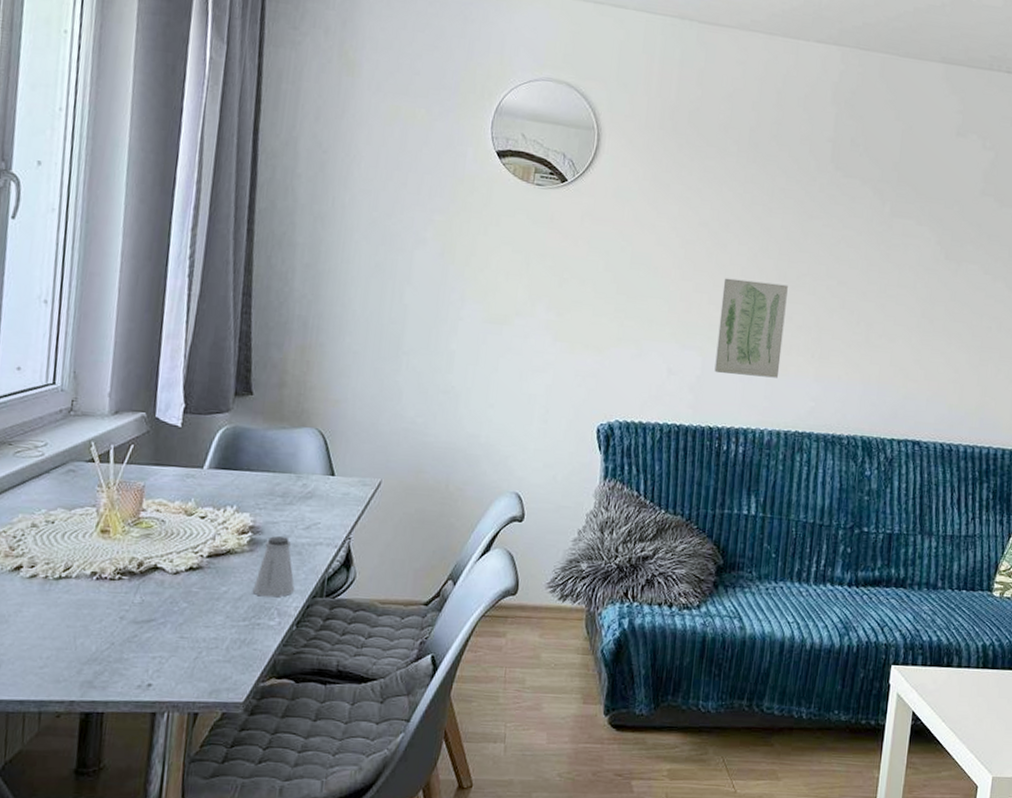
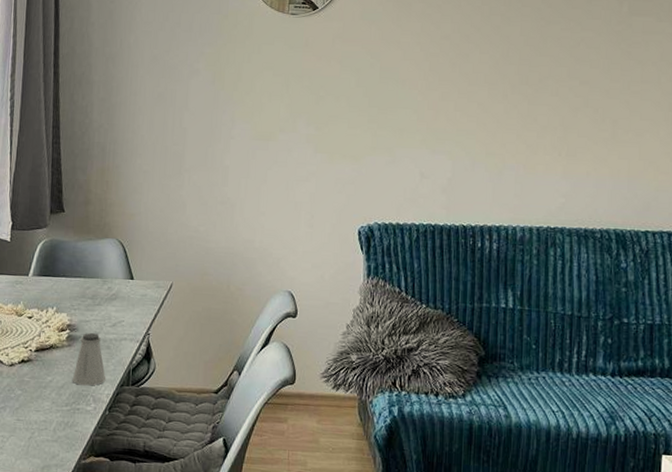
wall art: present [714,278,788,378] -> none [464,85,531,177]

